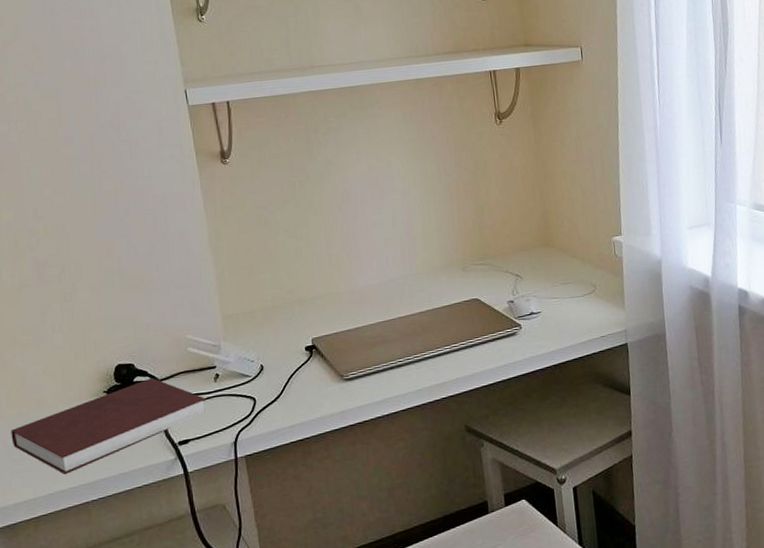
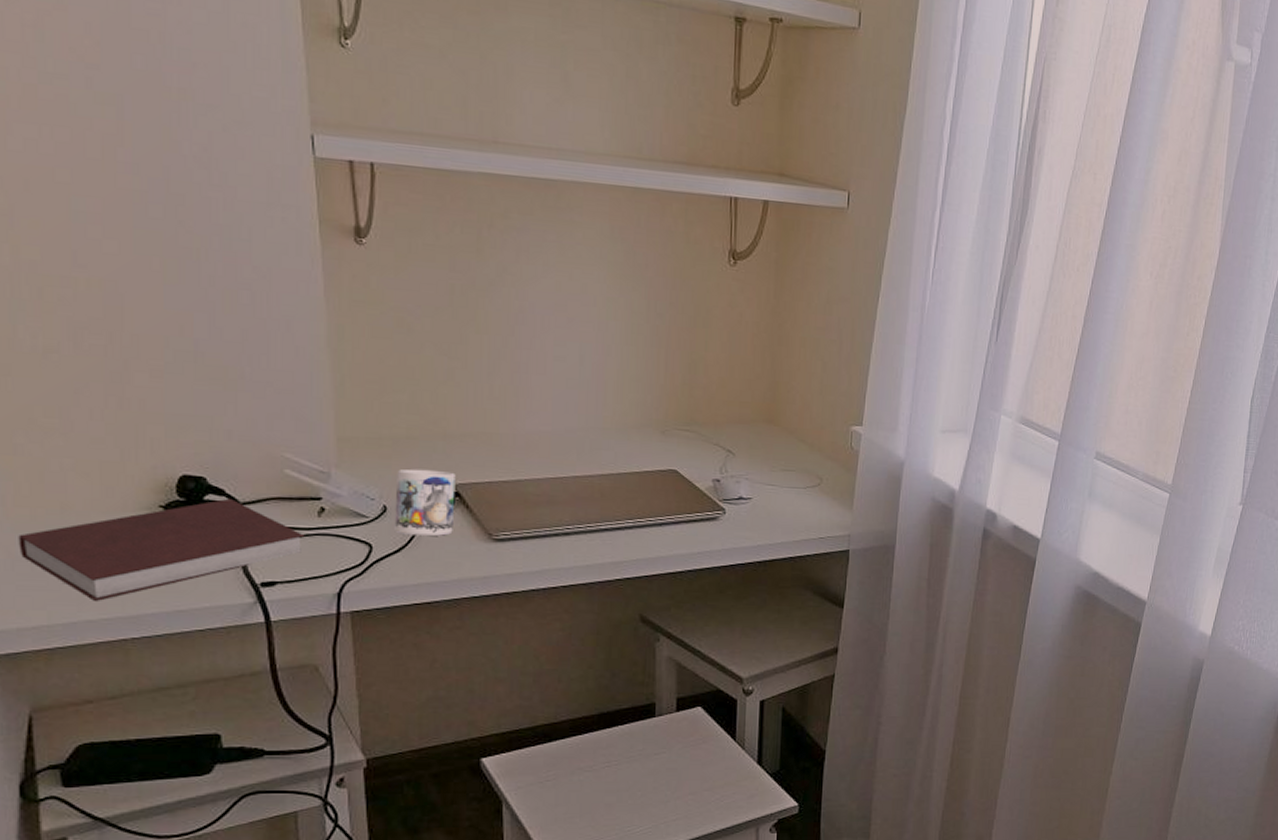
mug: none [268,329,314,386] -> present [394,469,456,537]

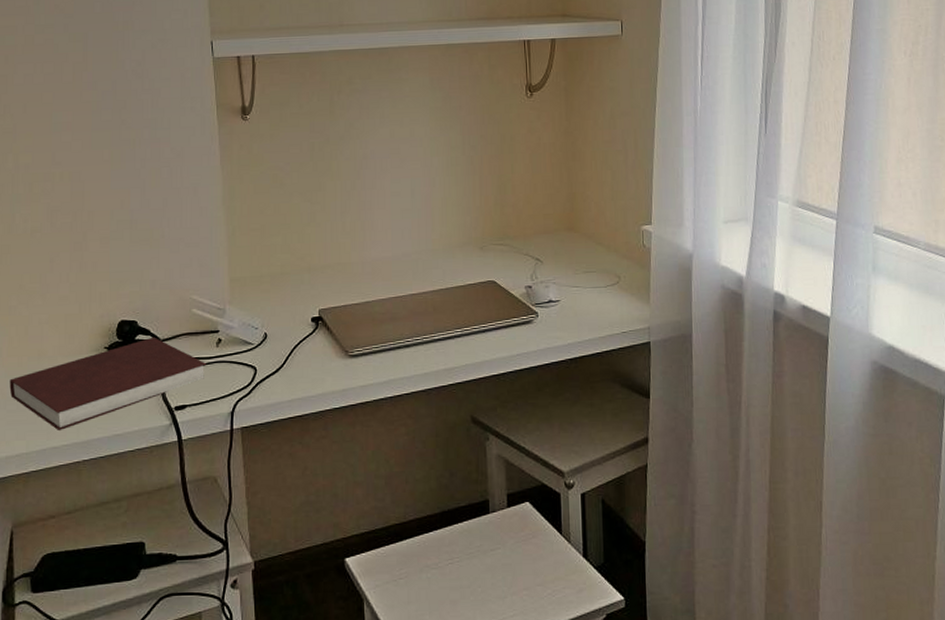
mug: present [394,469,456,537] -> none [273,299,319,358]

